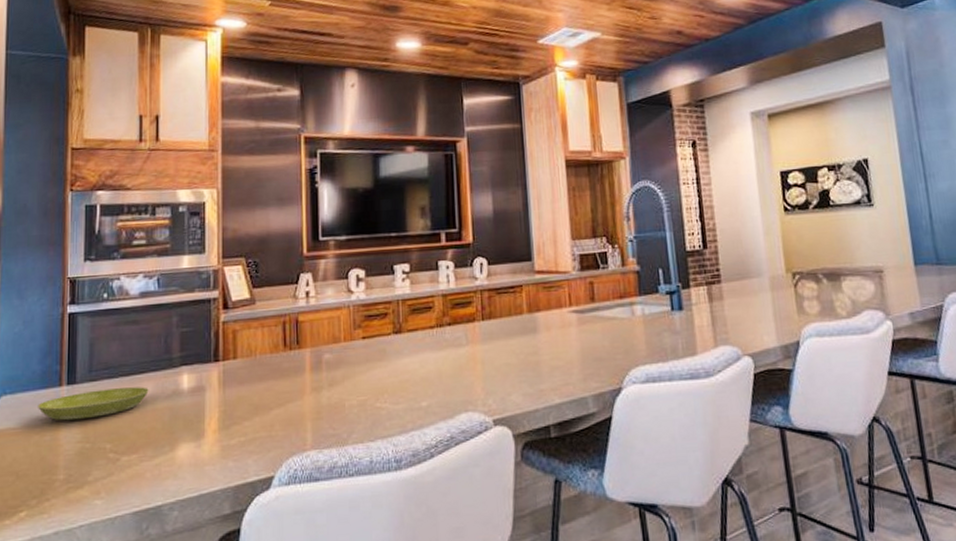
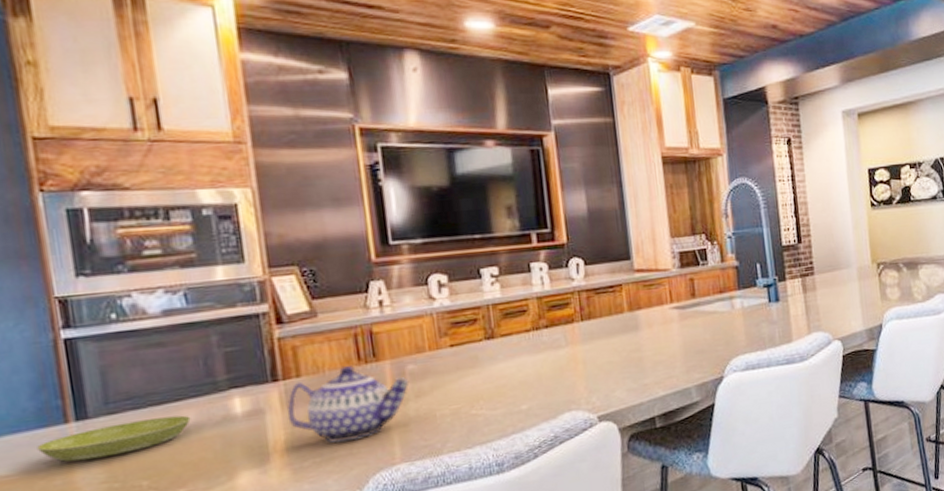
teapot: none [223,352,325,424] -> present [287,366,410,443]

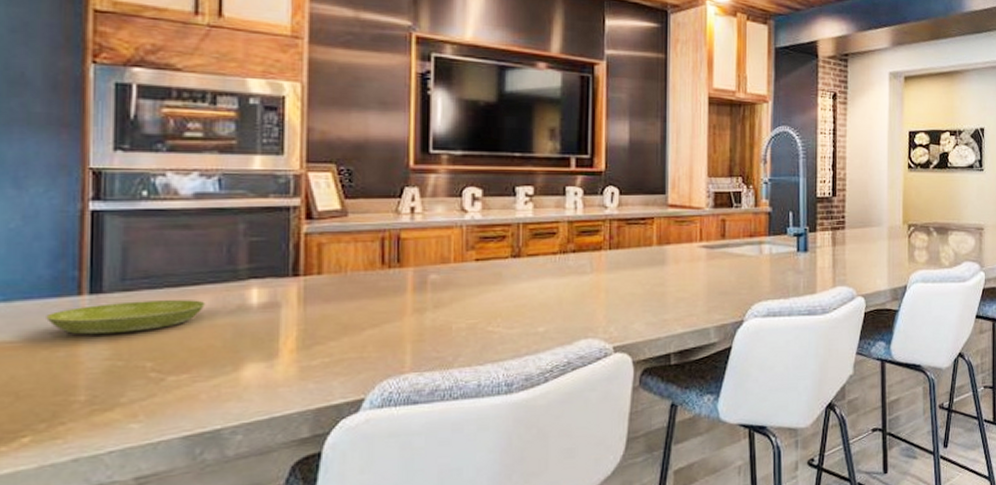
teapot: present [287,366,410,443] -> none [303,269,430,345]

